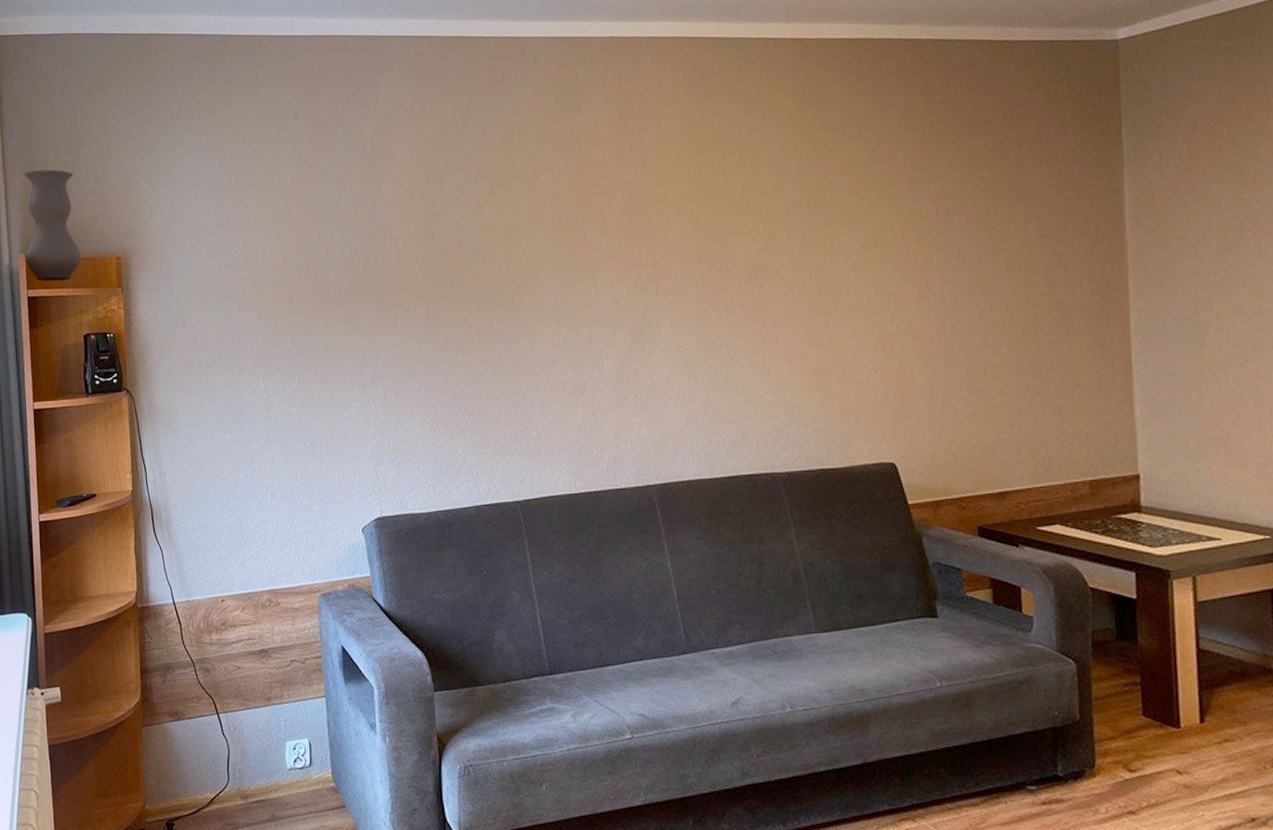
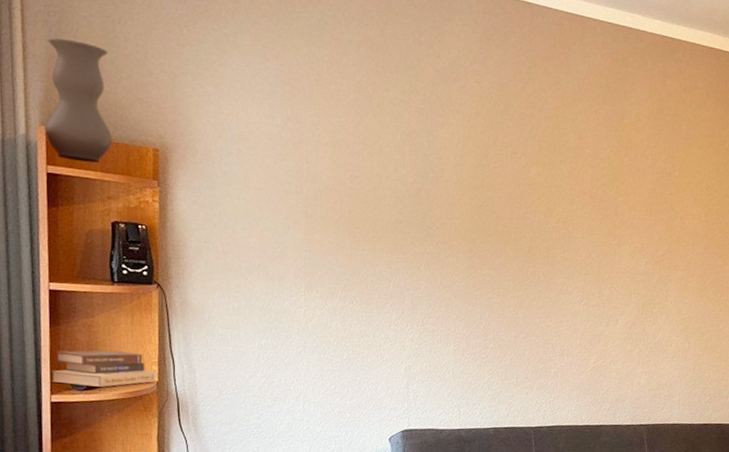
books: none [38,462,130,502] -> present [50,350,156,387]

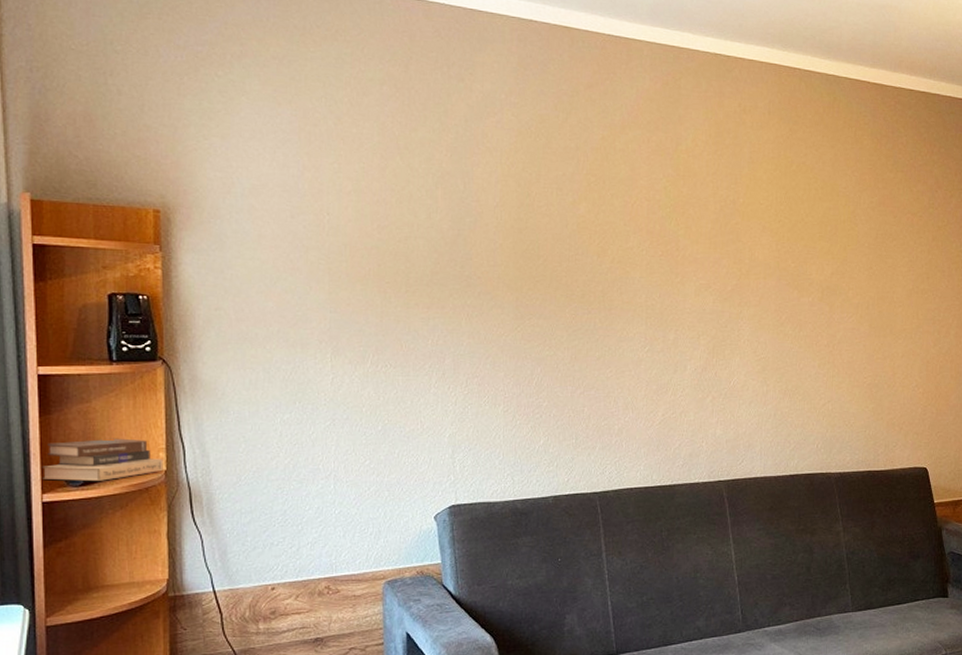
vase: present [43,38,113,164] -> none [27,96,108,230]

